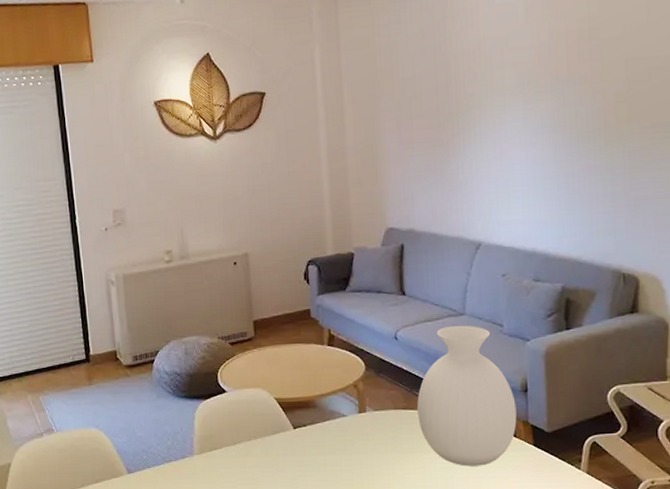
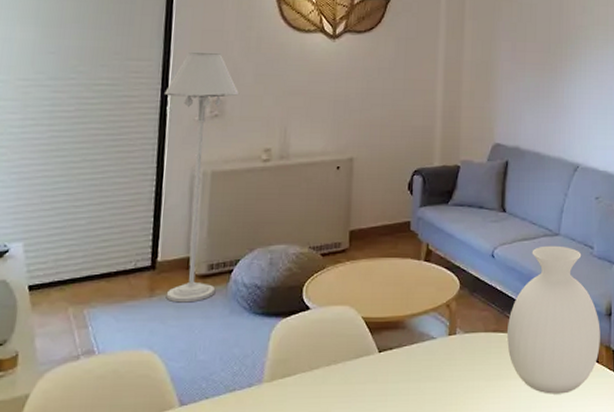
floor lamp: none [72,166,143,389] -> present [165,52,240,303]

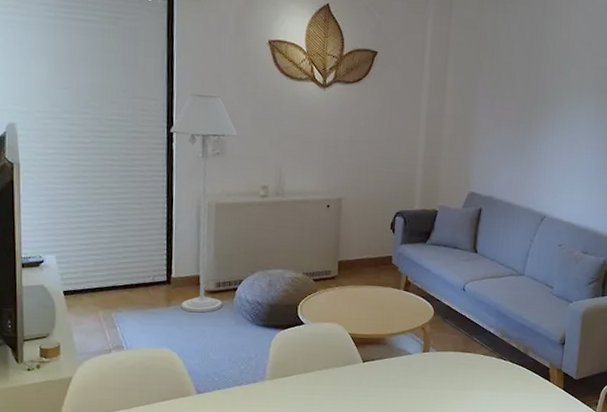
vase: present [507,245,600,394] -> none [473,283,554,404]

